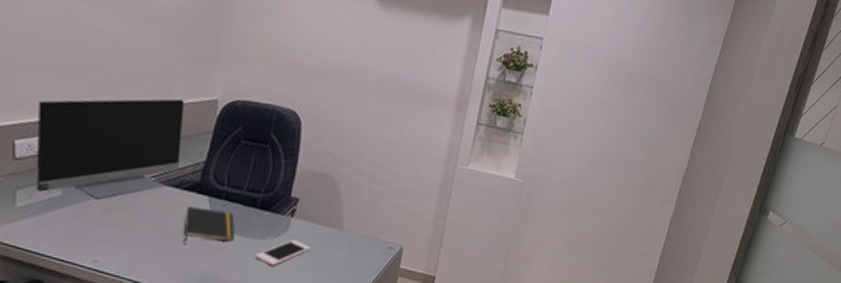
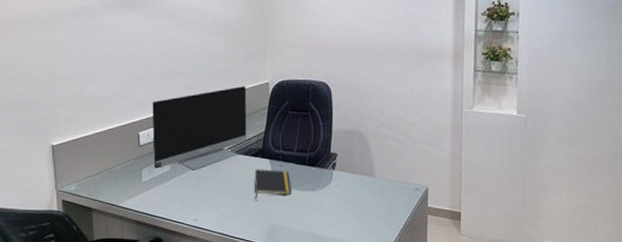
cell phone: present [256,240,311,266] -> none [310,190,352,214]

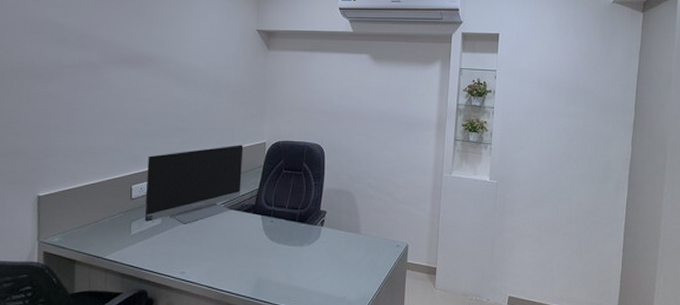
notepad: present [254,169,293,200] -> none [244,224,281,254]

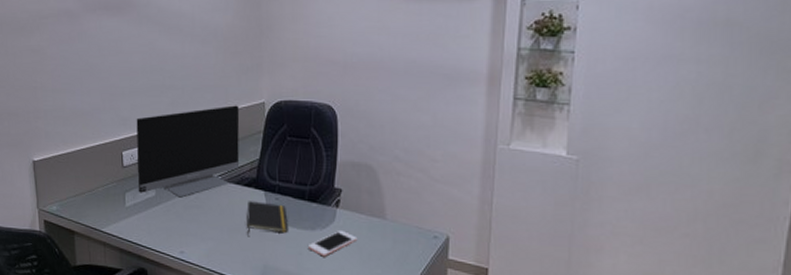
notepad: none [244,224,281,254] -> present [247,201,289,236]
cell phone: none [297,245,338,268] -> present [309,231,358,257]

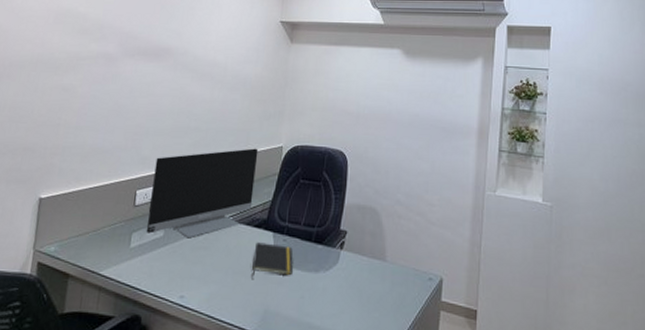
cell phone: present [309,231,358,257] -> none [311,273,359,300]

